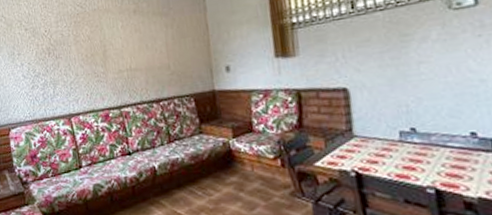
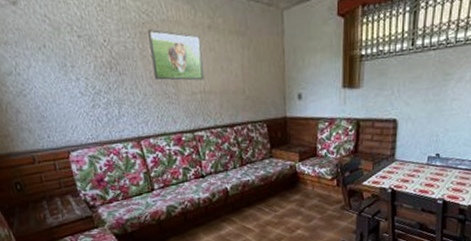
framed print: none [81,18,131,61] -> present [148,29,204,81]

